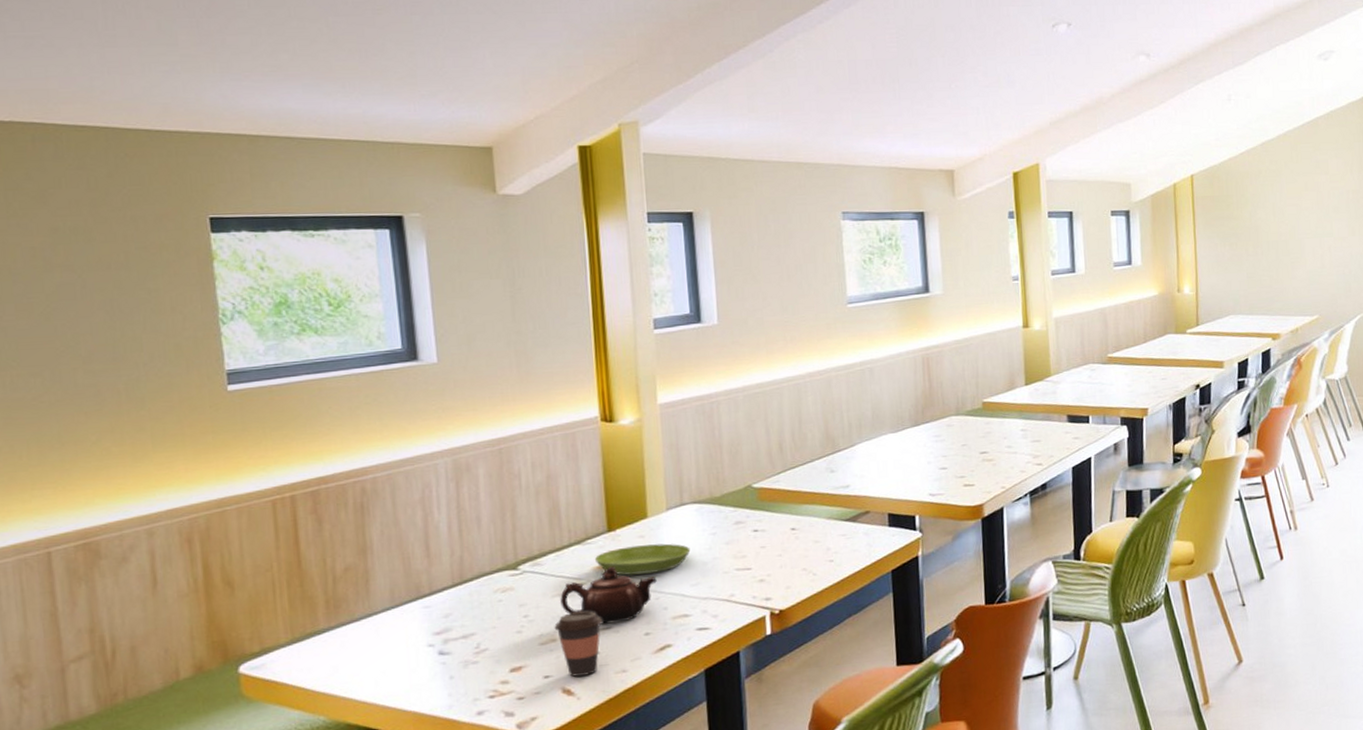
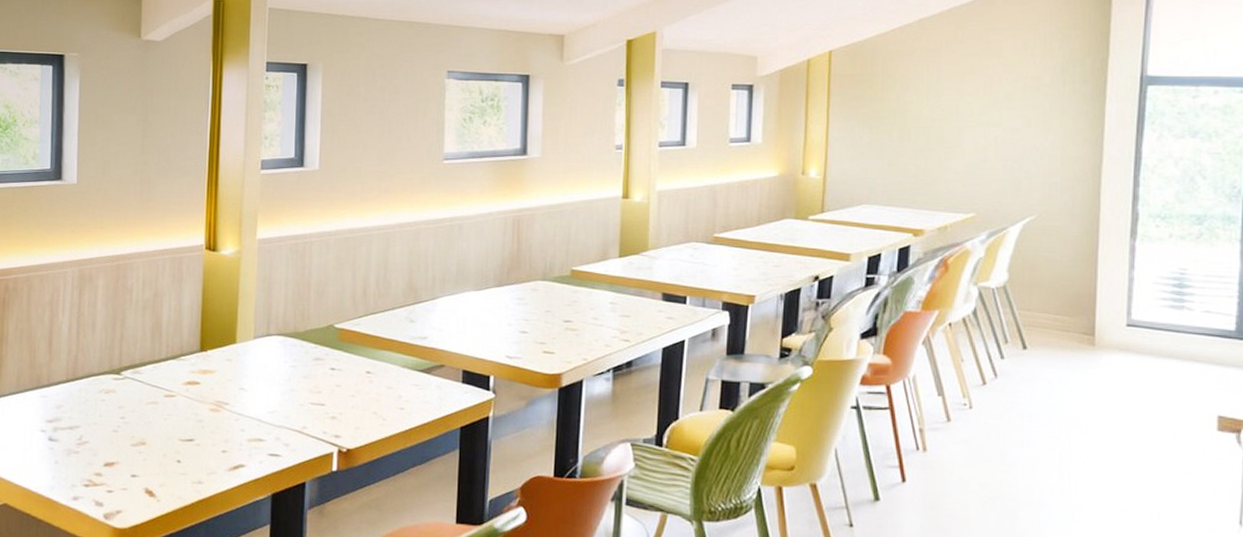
coffee cup: present [554,611,603,677] -> none [145,421,187,481]
teapot: present [560,566,657,624] -> none [153,383,238,437]
saucer: present [594,543,691,576] -> none [186,367,271,396]

